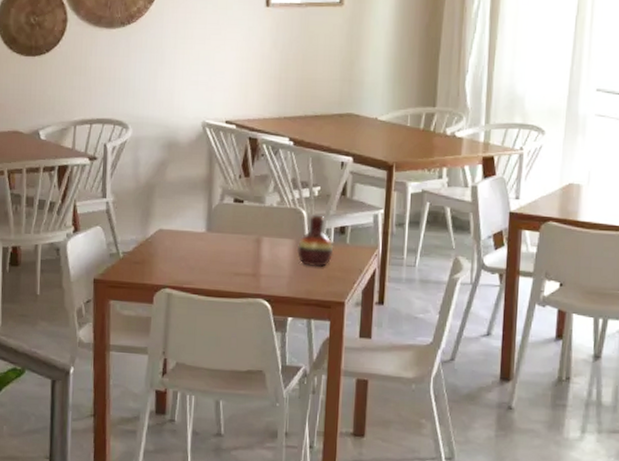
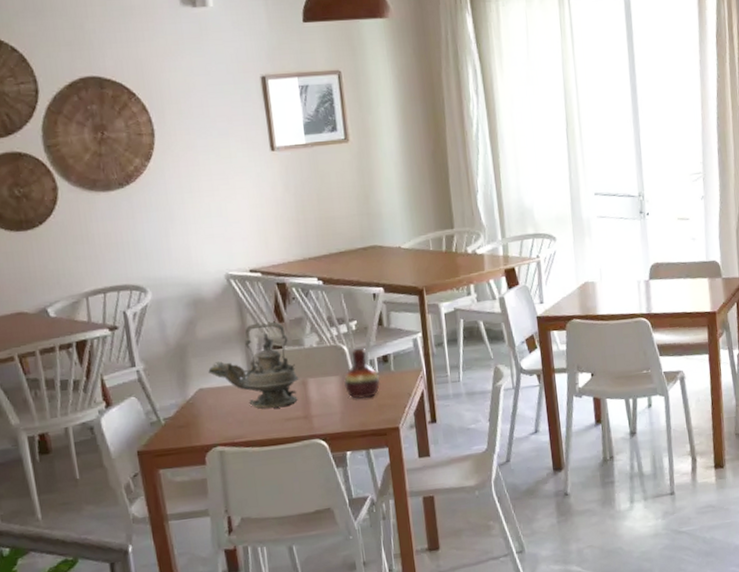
teapot: none [170,174,255,261] -> present [208,321,299,409]

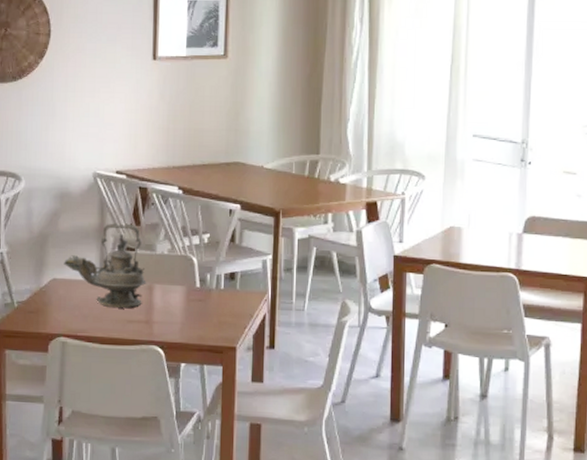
vase: present [344,348,381,399] -> none [189,261,225,313]

